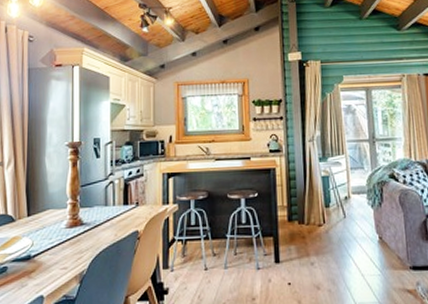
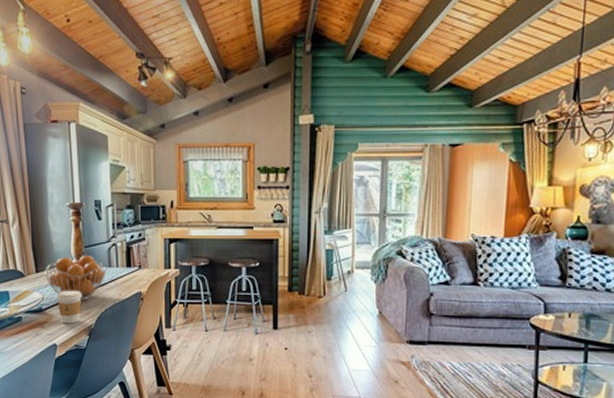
fruit basket: none [37,194,103,244] -> present [45,254,107,301]
coffee cup: none [48,233,75,272] -> present [57,290,82,324]

